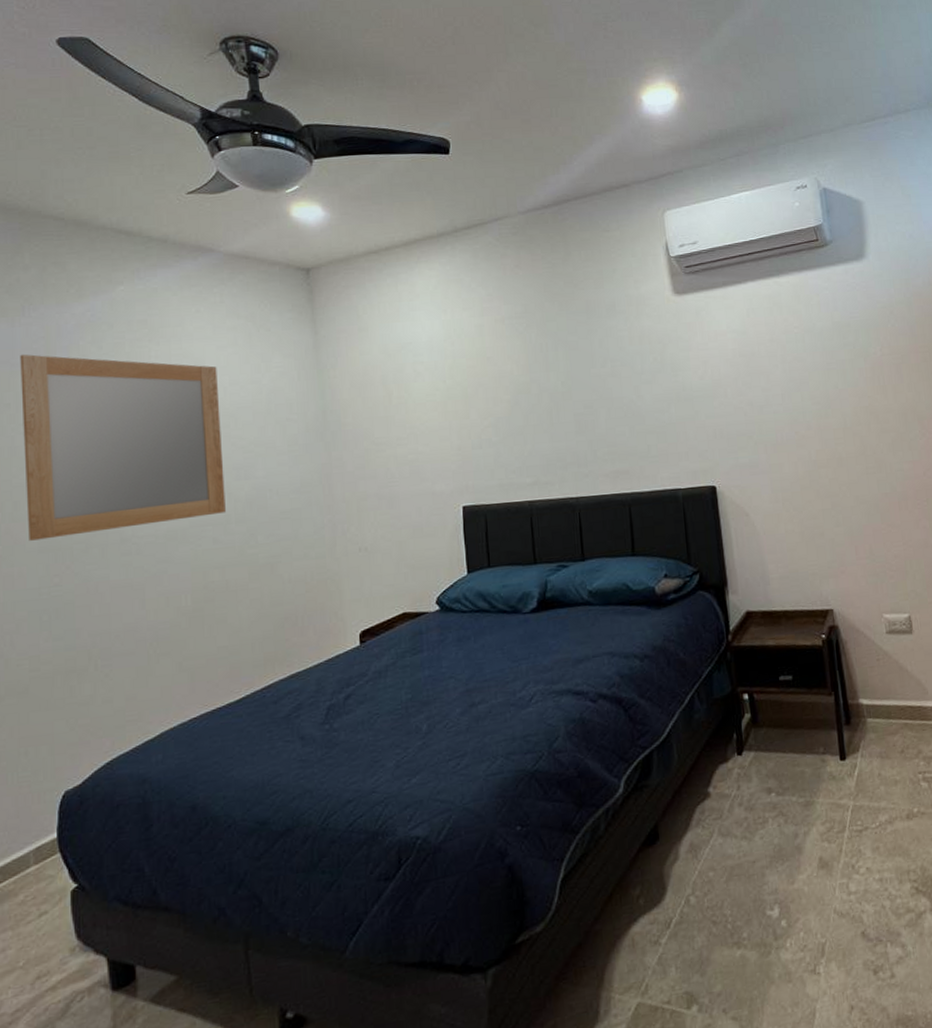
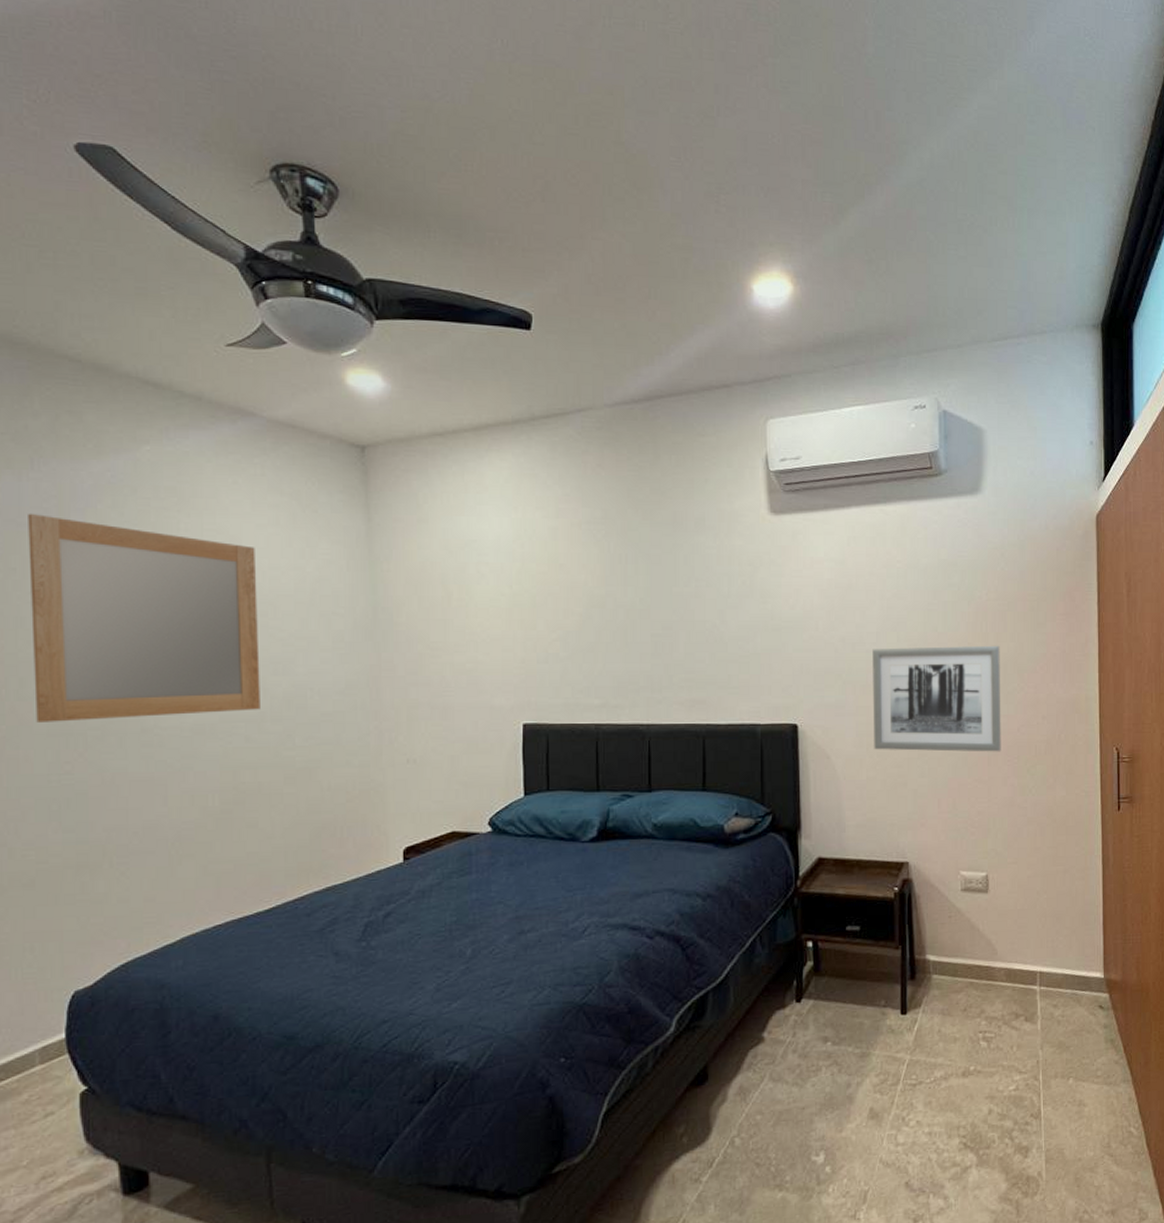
wall art: none [779,396,910,504] -> present [872,645,1001,752]

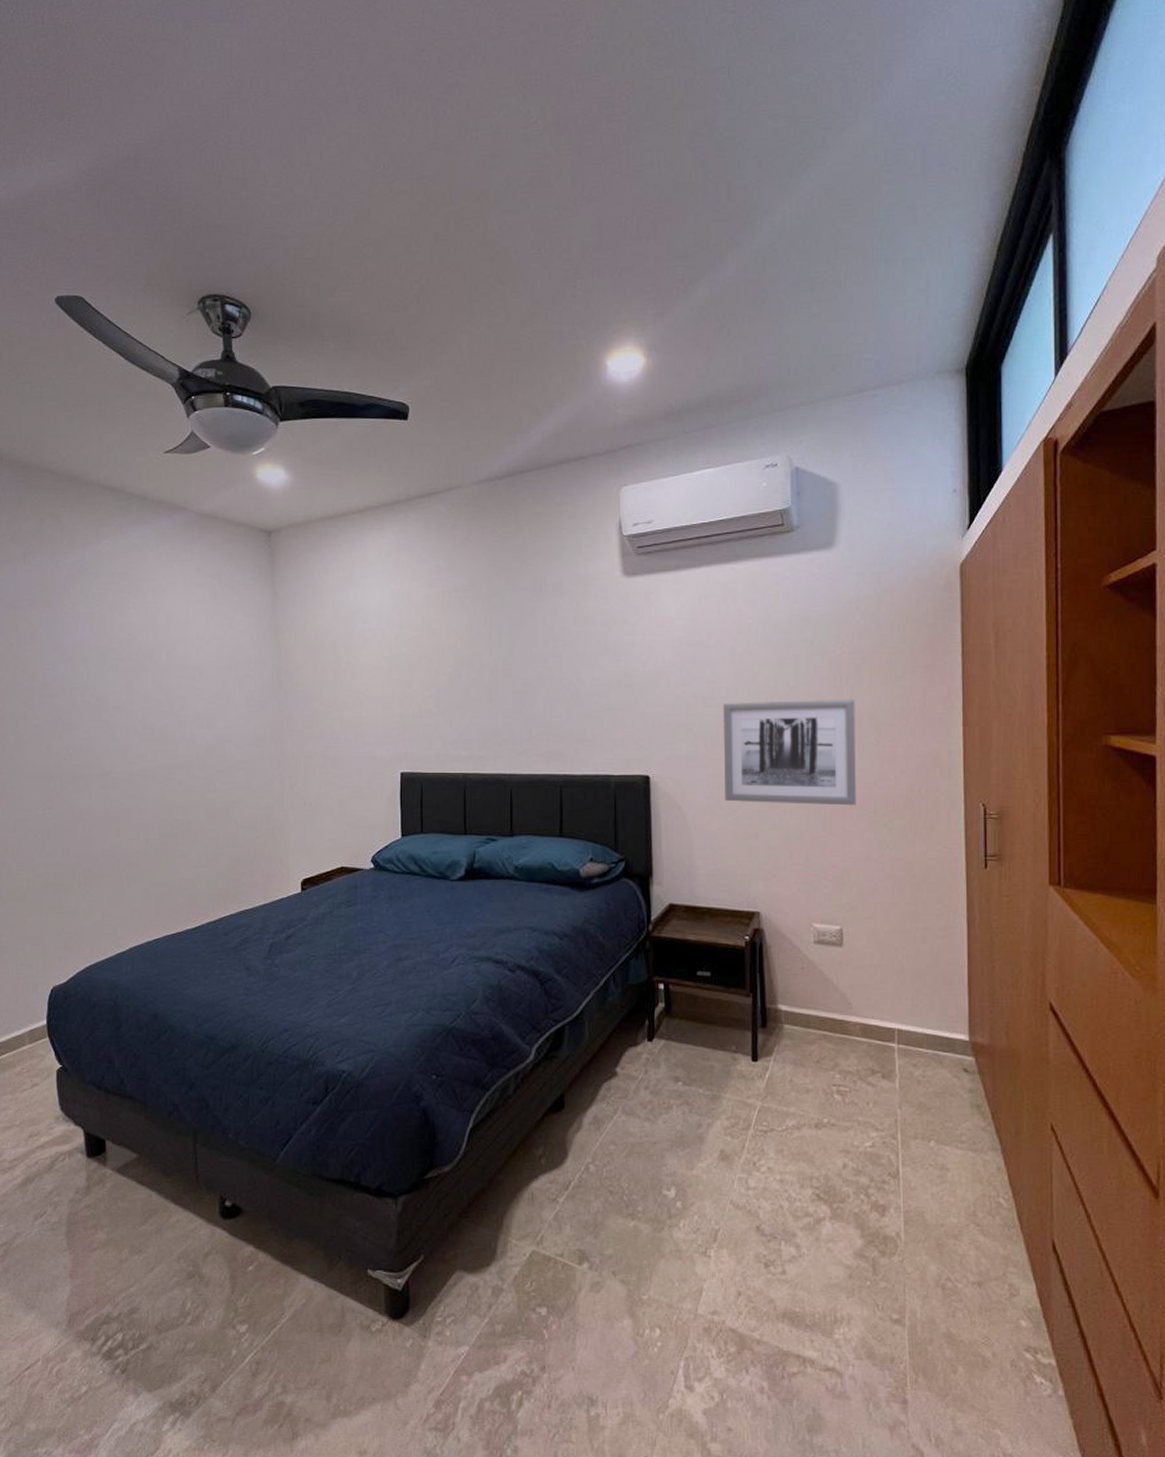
home mirror: present [28,514,260,722] -> none [22,599,189,767]

